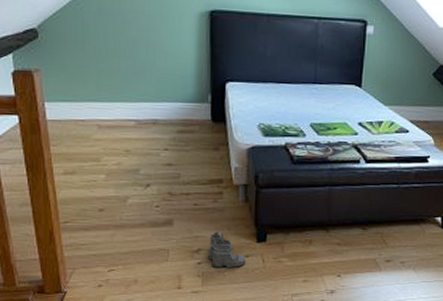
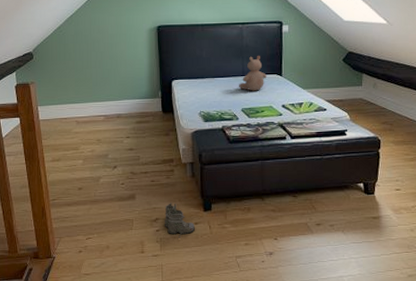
bear: none [309,60,344,104] -> present [239,56,267,91]

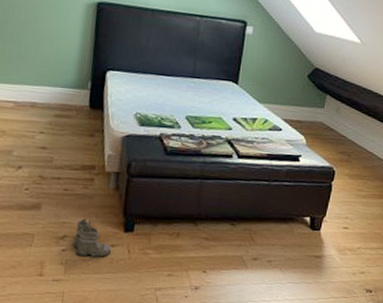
bear: present [239,56,267,91] -> none [186,56,221,98]

